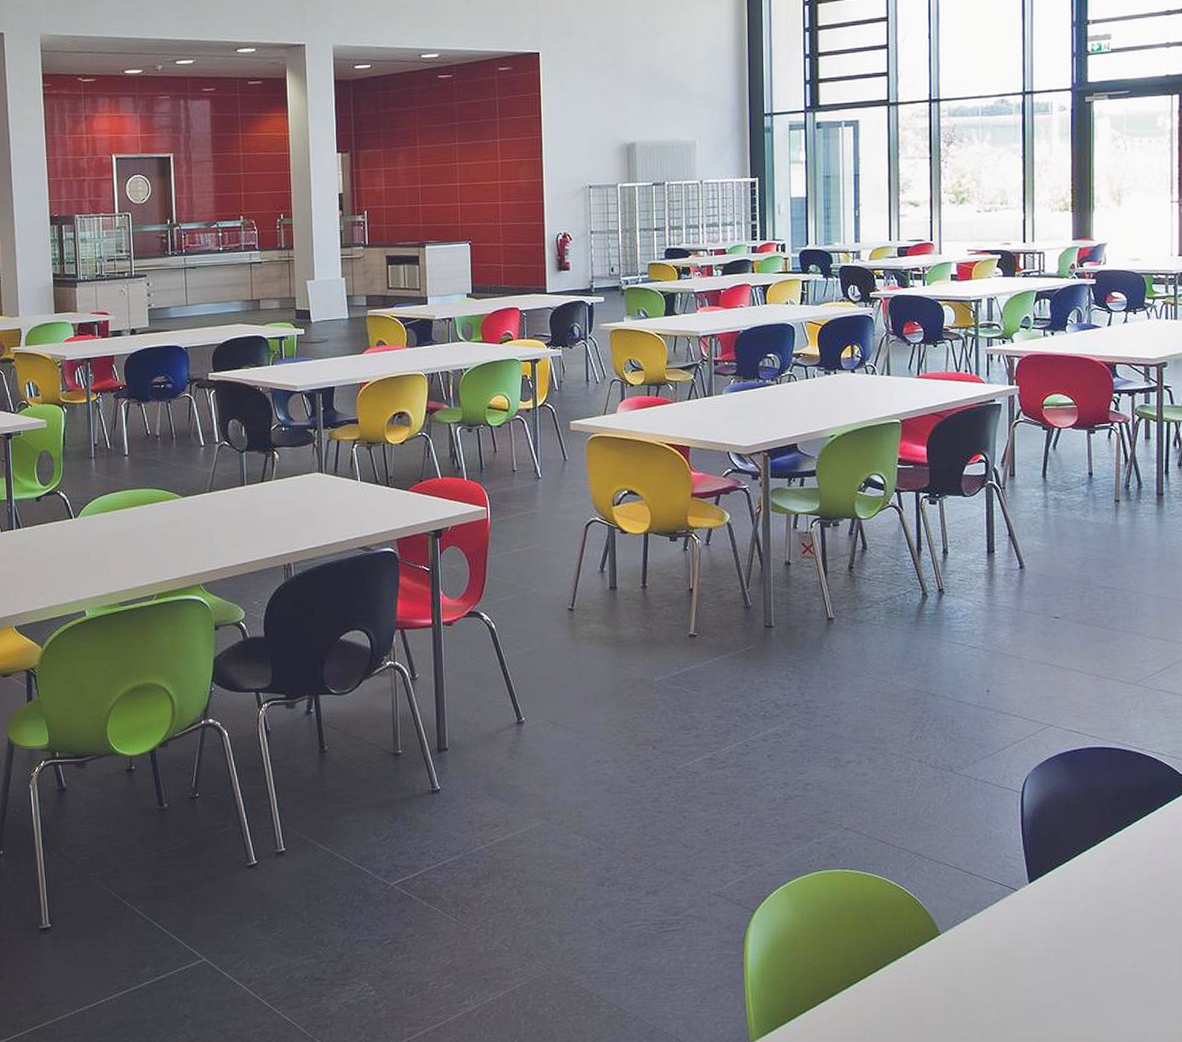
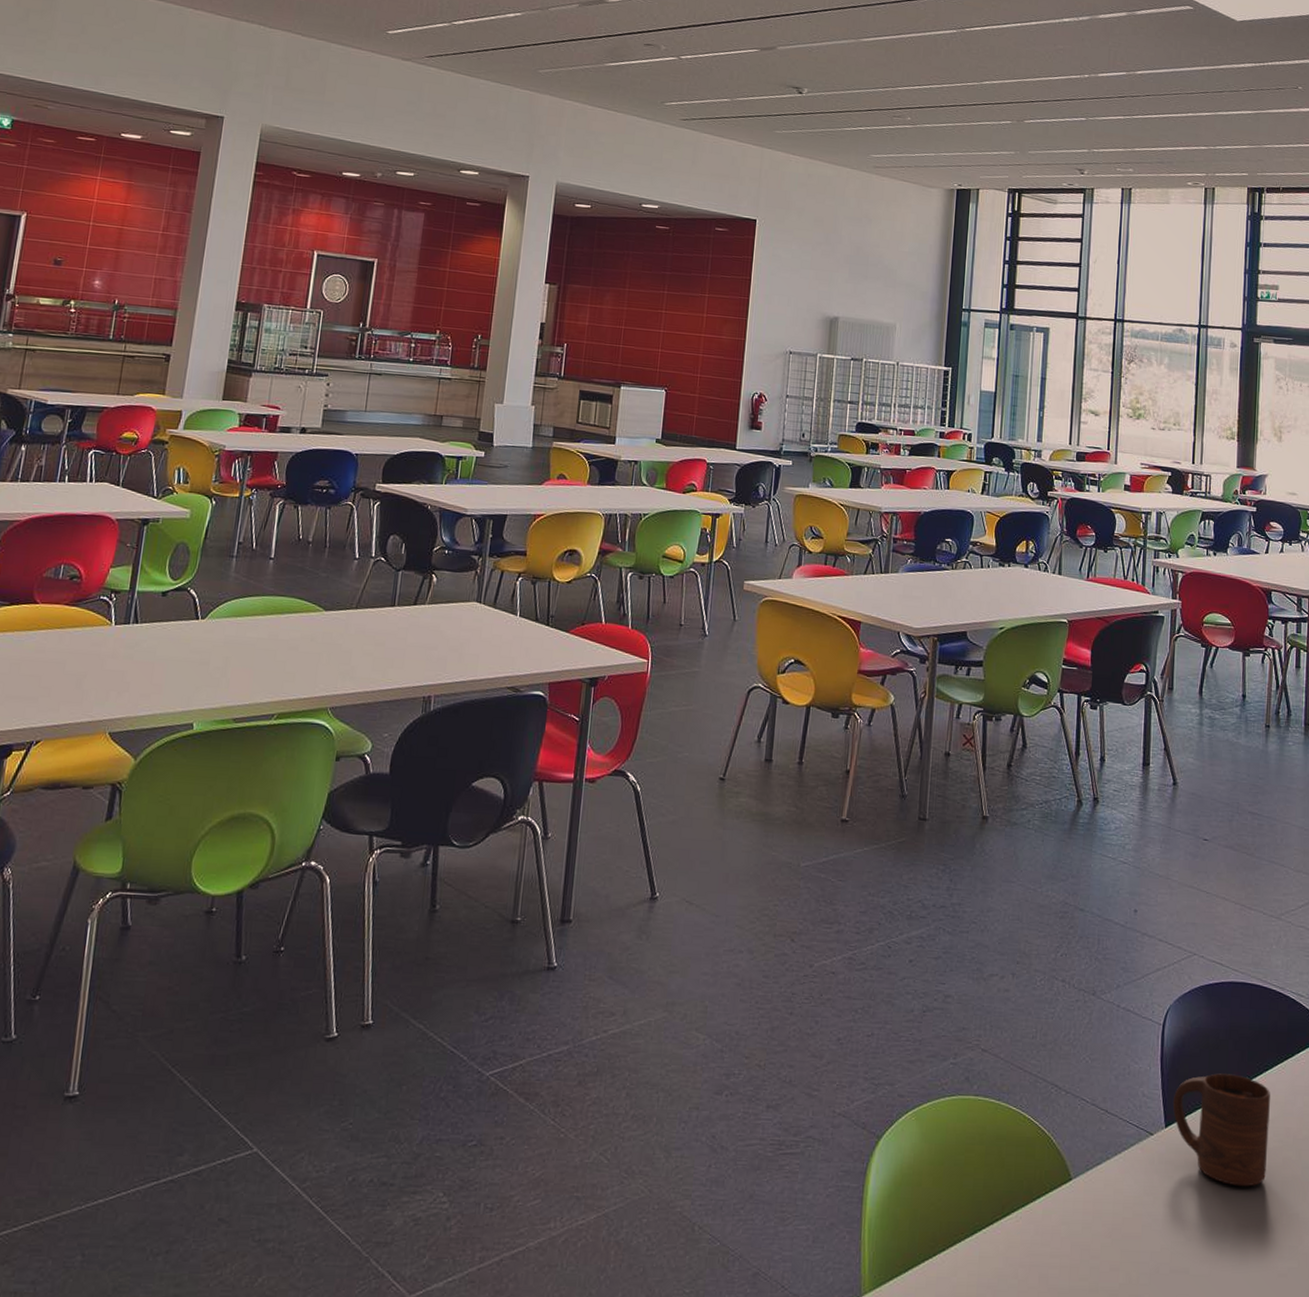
cup: none [1035,831,1134,930] -> present [1172,1073,1270,1187]

